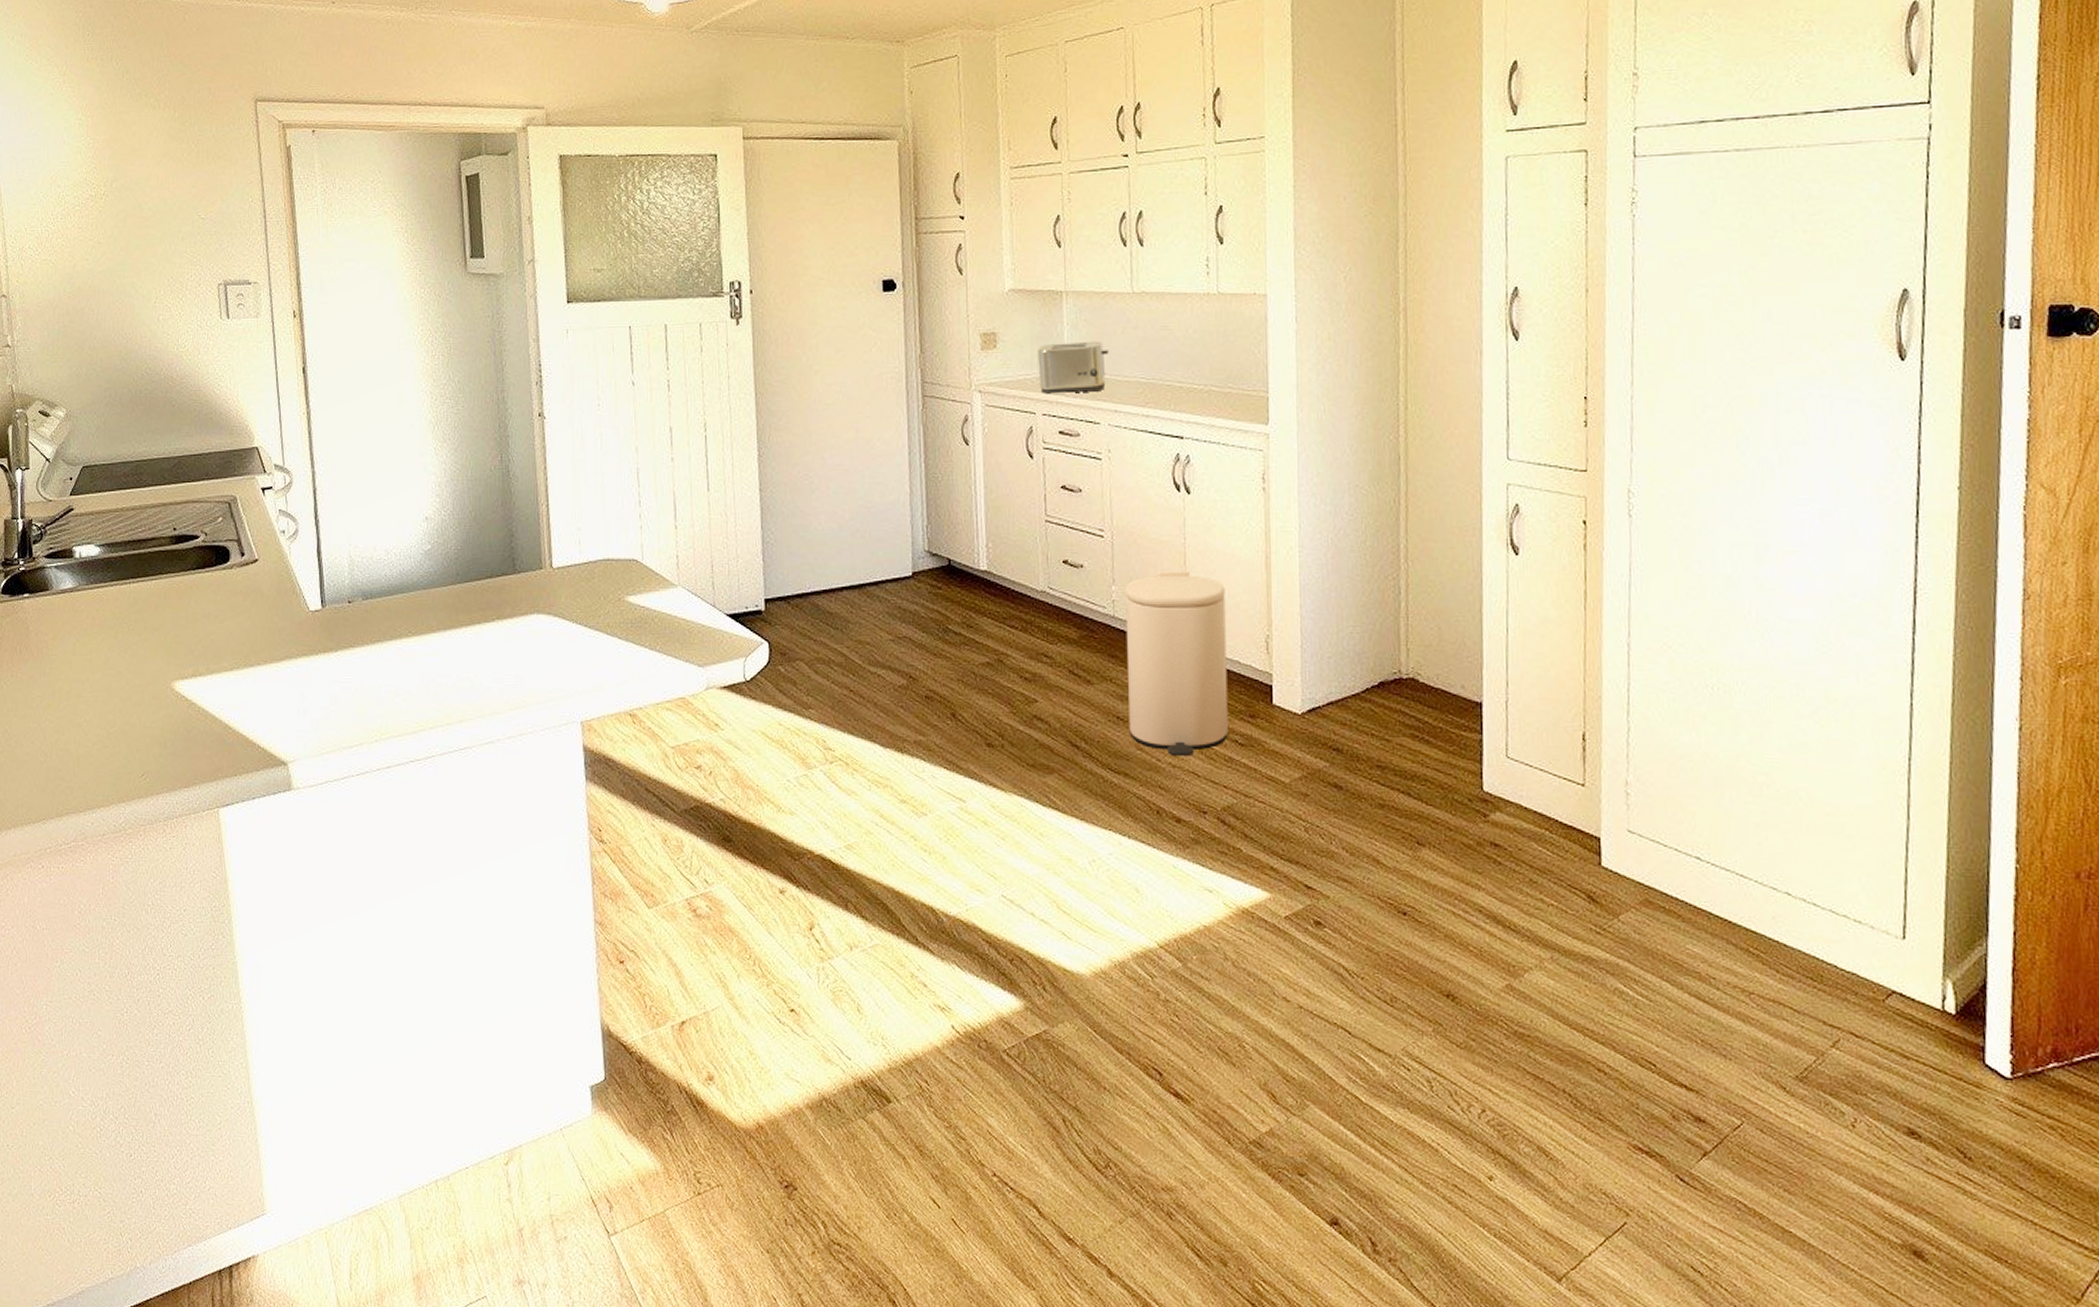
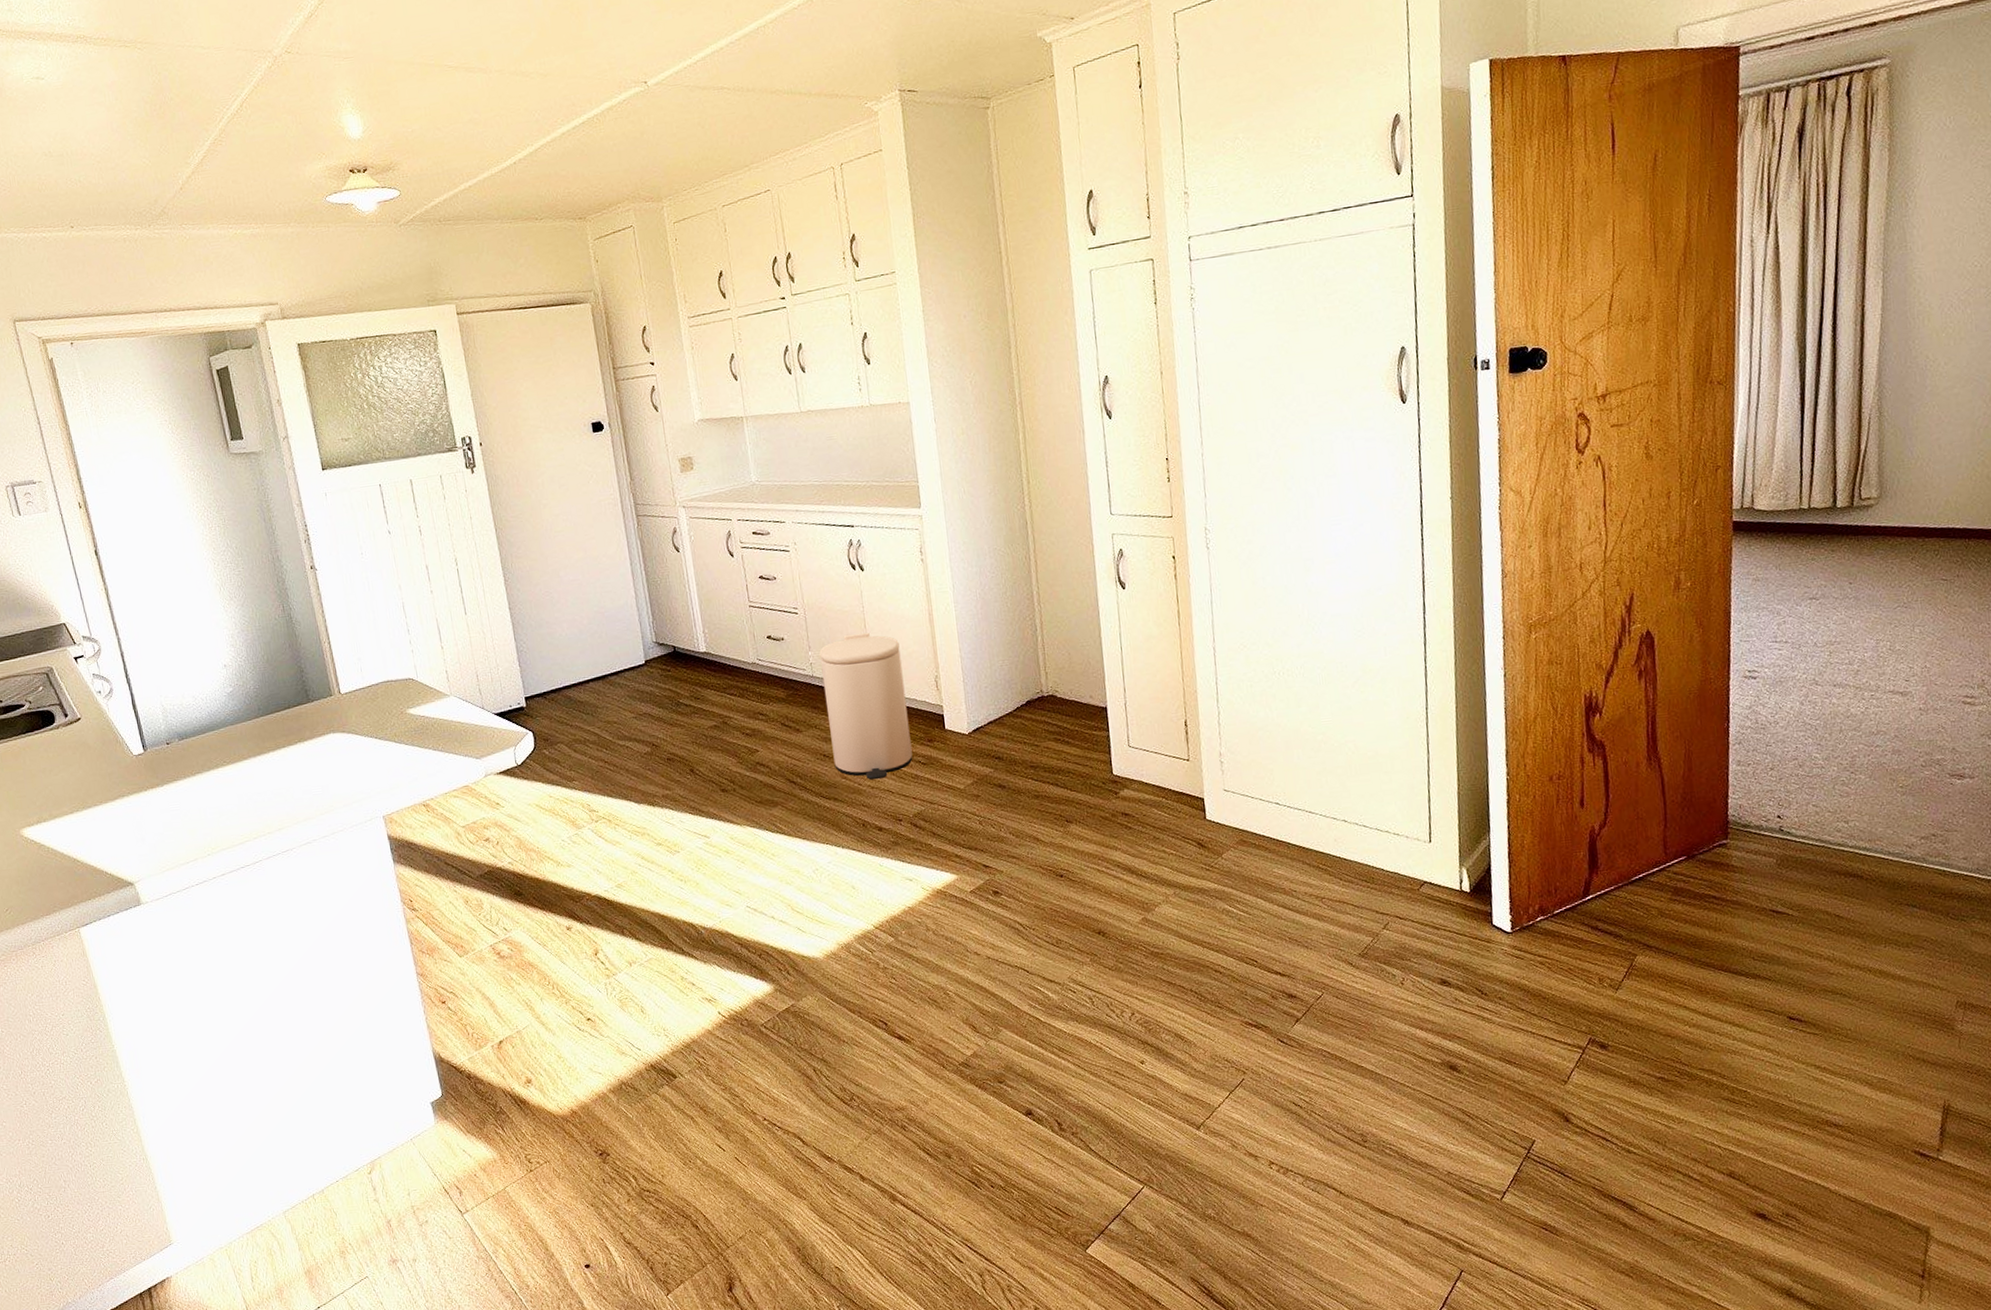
toaster: present [1036,341,1109,395] -> none [727,454,787,504]

